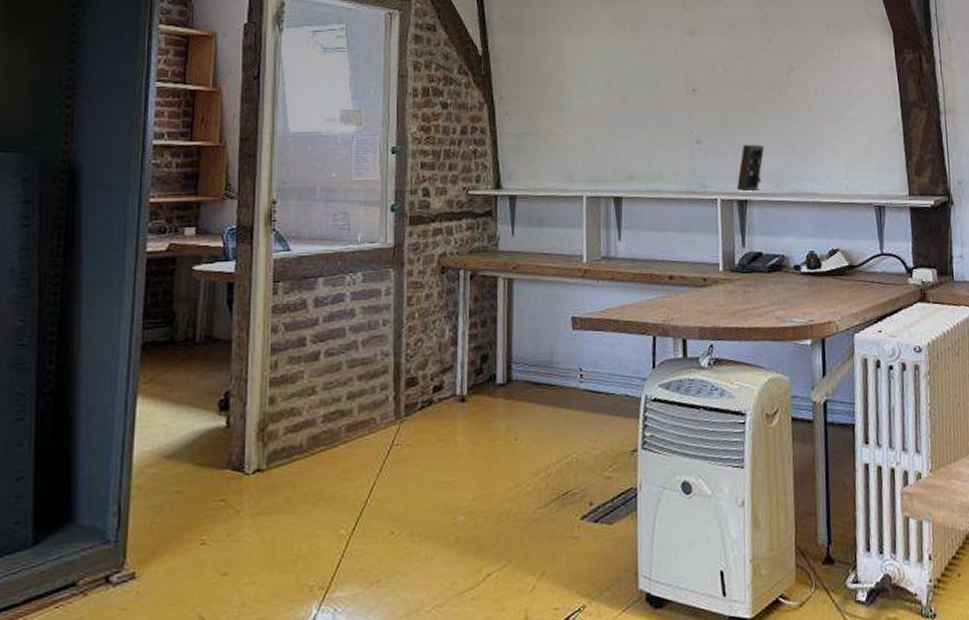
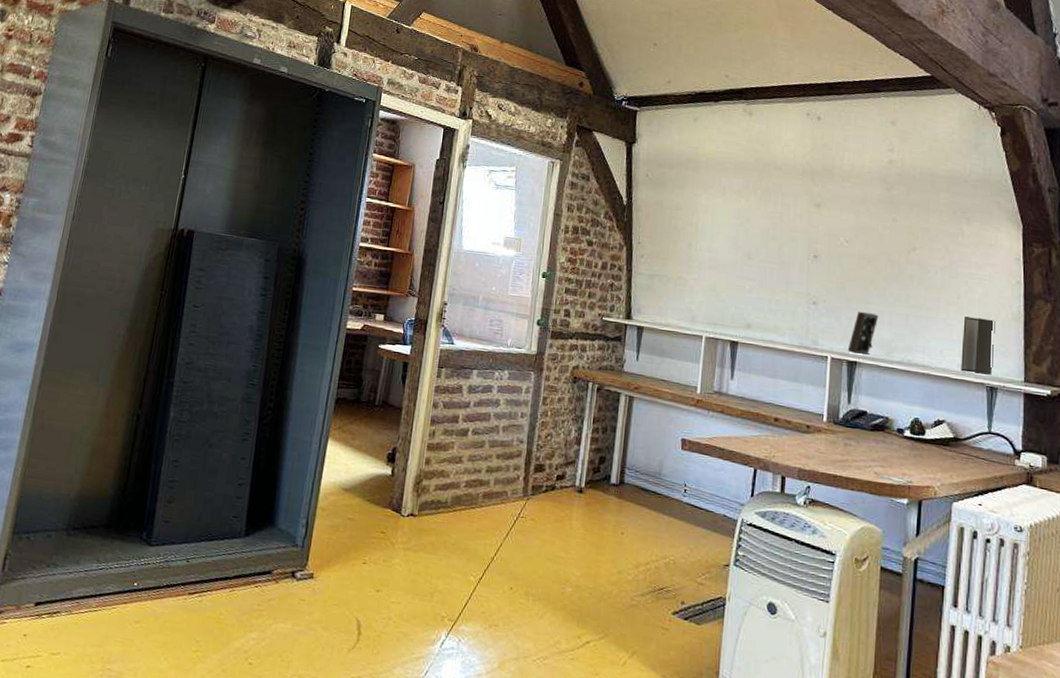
binder: none [847,135,878,195] -> present [961,316,995,375]

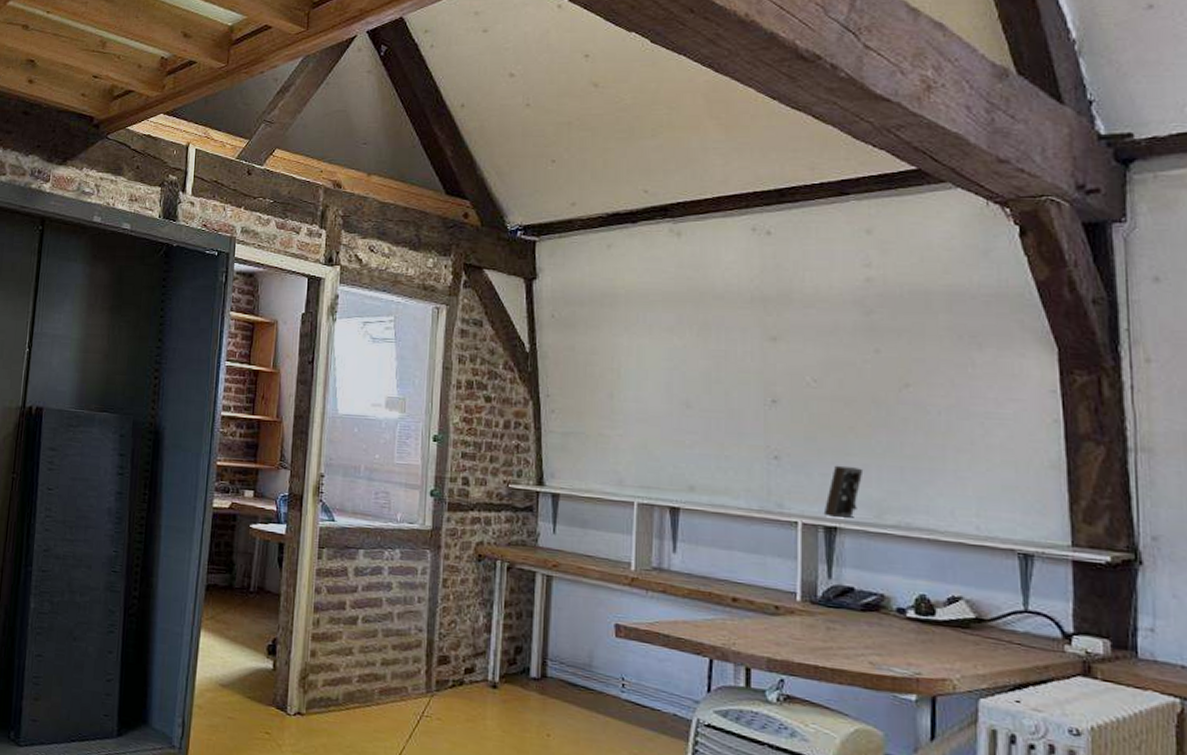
binder: present [961,316,995,375] -> none [980,466,1026,539]

